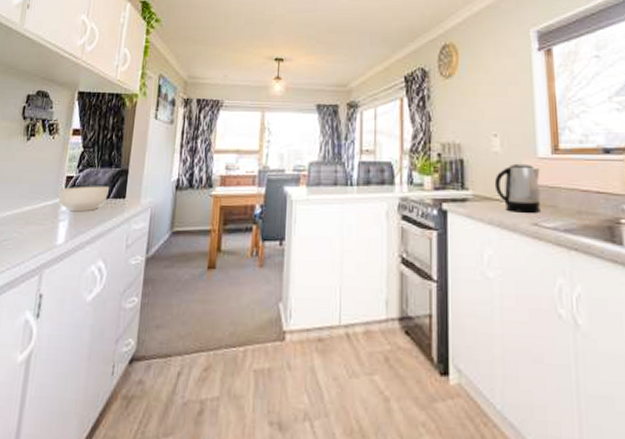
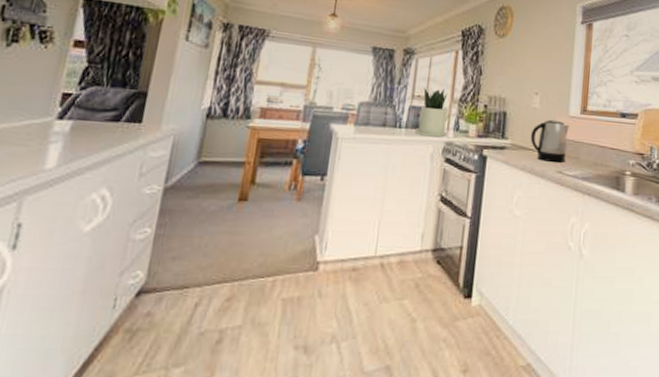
bowl: present [58,186,110,212] -> none [49,105,122,135]
planter: none [367,140,401,193] -> present [415,88,448,138]

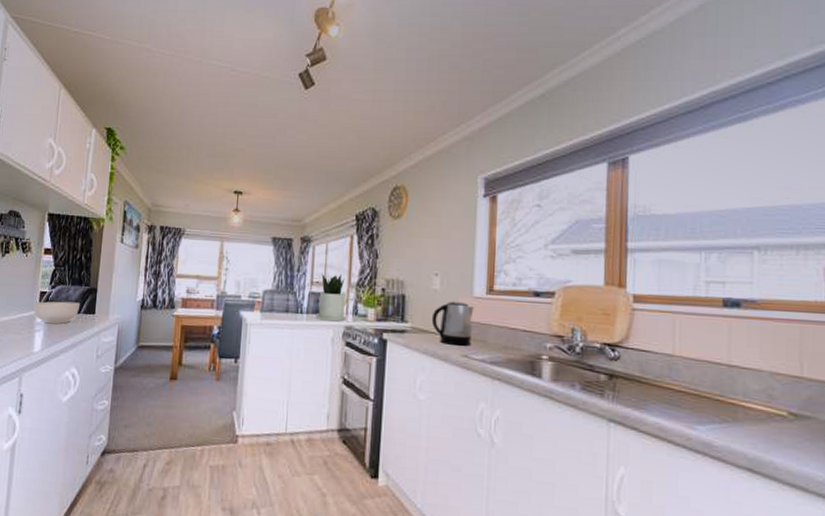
bowl: none [49,105,122,135] -> present [33,301,81,325]

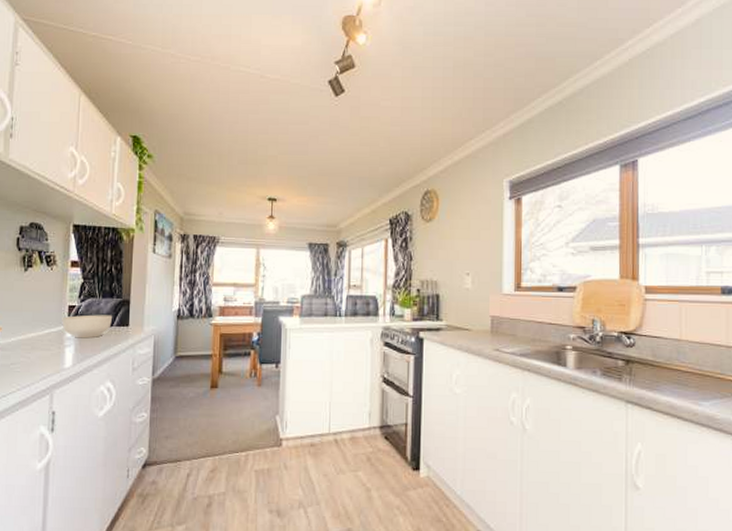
planter: present [315,274,347,322] -> none [354,277,384,323]
kettle: present [431,301,474,346] -> none [464,298,504,340]

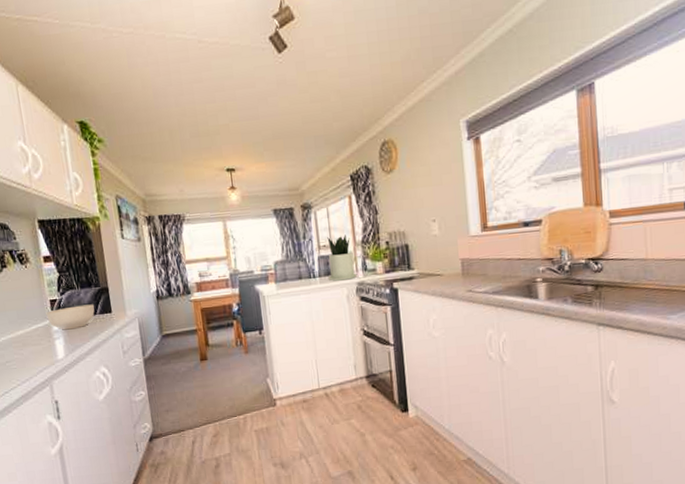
planter: none [354,277,384,323] -> present [327,234,358,281]

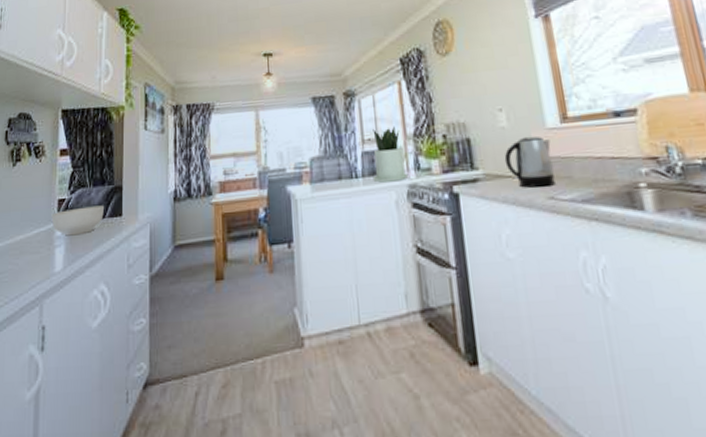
kettle: none [435,242,473,284] -> present [504,136,555,188]

